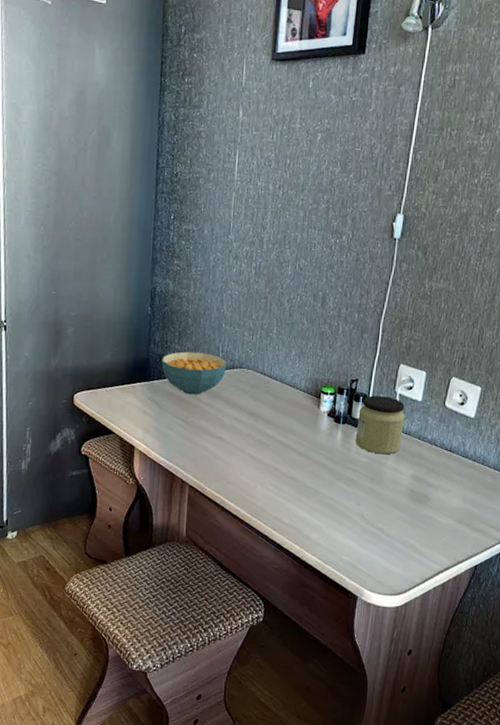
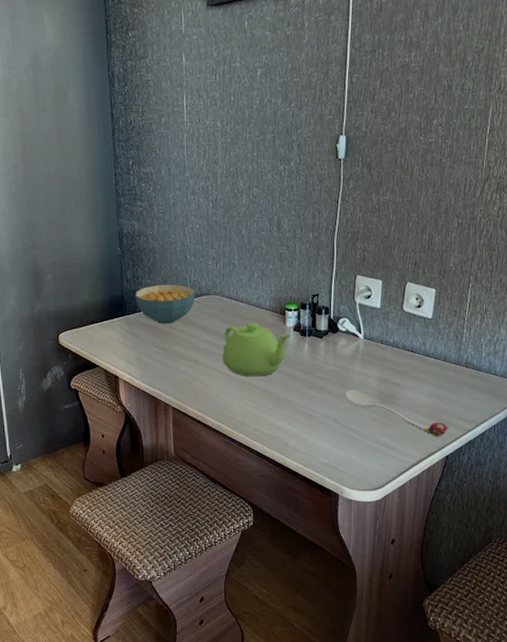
teapot: none [248,402,325,462] -> present [222,322,292,377]
jar: present [355,395,405,455] -> none [322,307,366,361]
spoon: none [374,484,481,545] -> present [344,389,449,437]

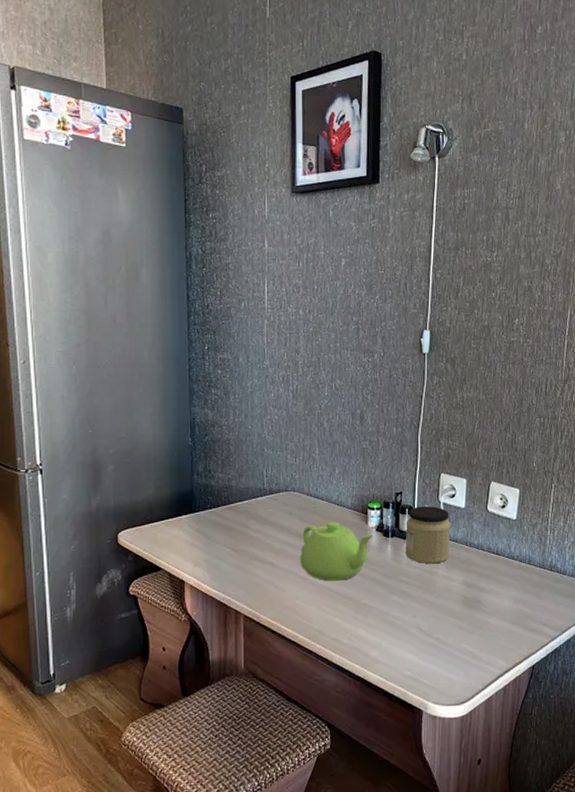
cereal bowl: present [135,284,195,324] -> none [206,479,272,523]
jar: none [322,307,366,361] -> present [405,506,451,564]
spoon: present [344,389,449,437] -> none [428,594,535,645]

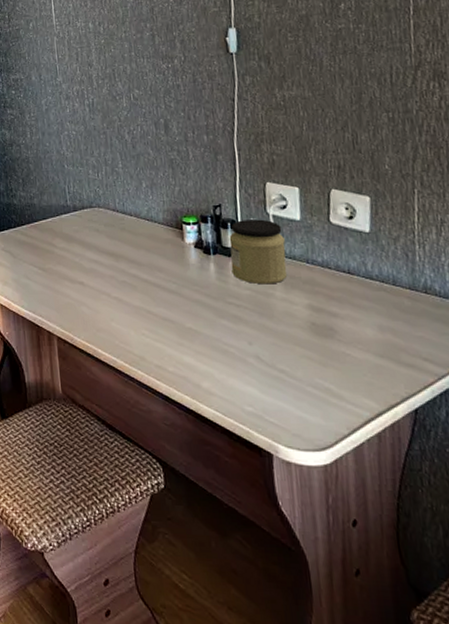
teapot: present [300,521,374,581] -> none [111,238,193,302]

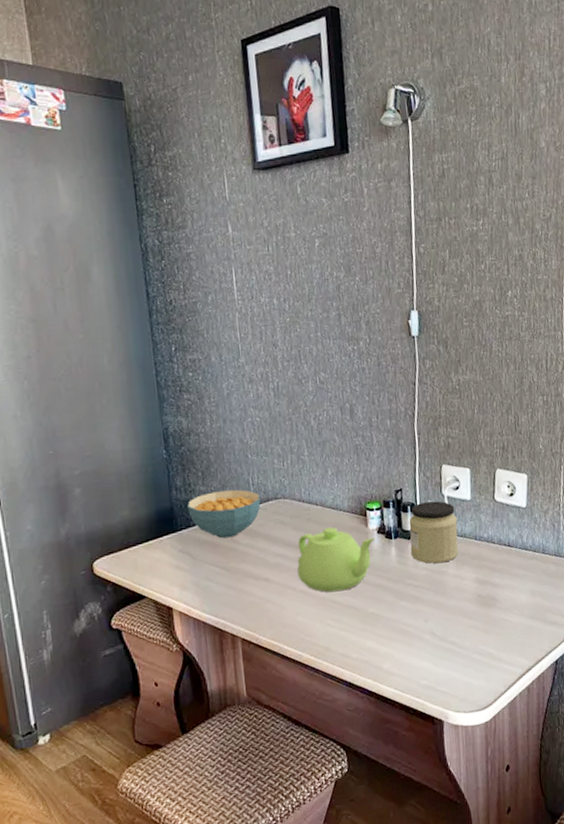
cereal bowl: none [9,196,76,241] -> present [187,489,261,539]
teapot: none [111,238,193,302] -> present [297,527,376,593]

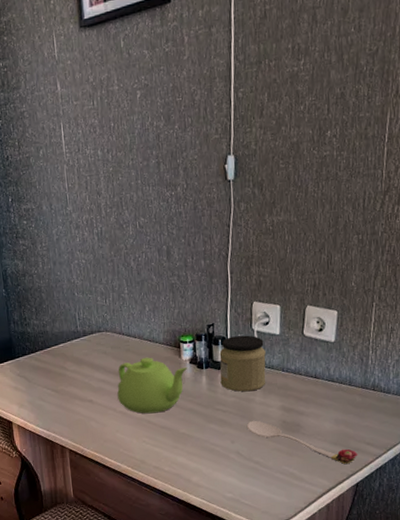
cereal bowl: present [187,489,261,539] -> none [23,323,86,365]
spoon: none [440,595,556,641] -> present [246,420,358,465]

